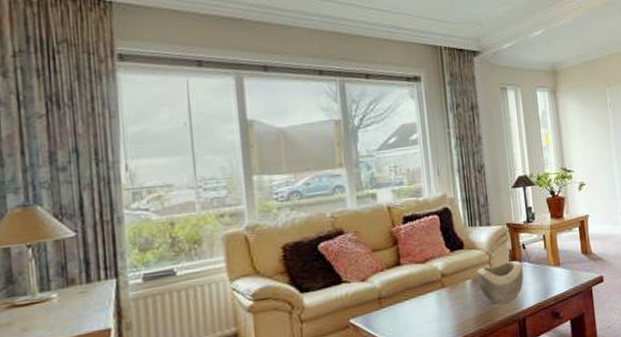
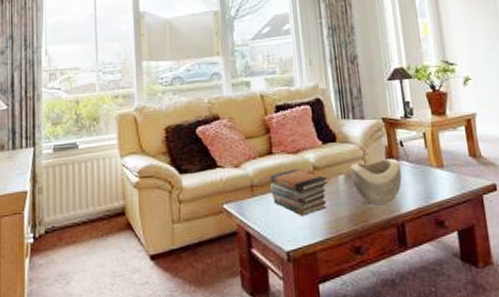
book stack: none [398,277,456,322] -> present [269,168,328,216]

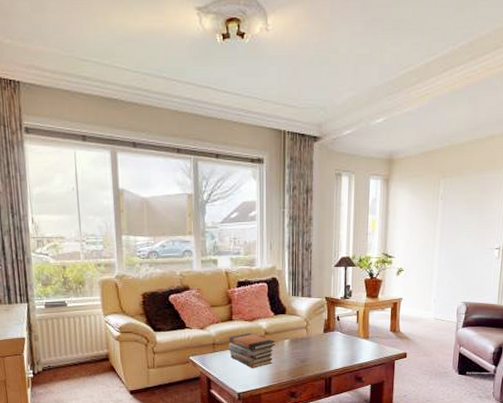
decorative bowl: present [350,159,402,204] -> none [295,330,335,363]

